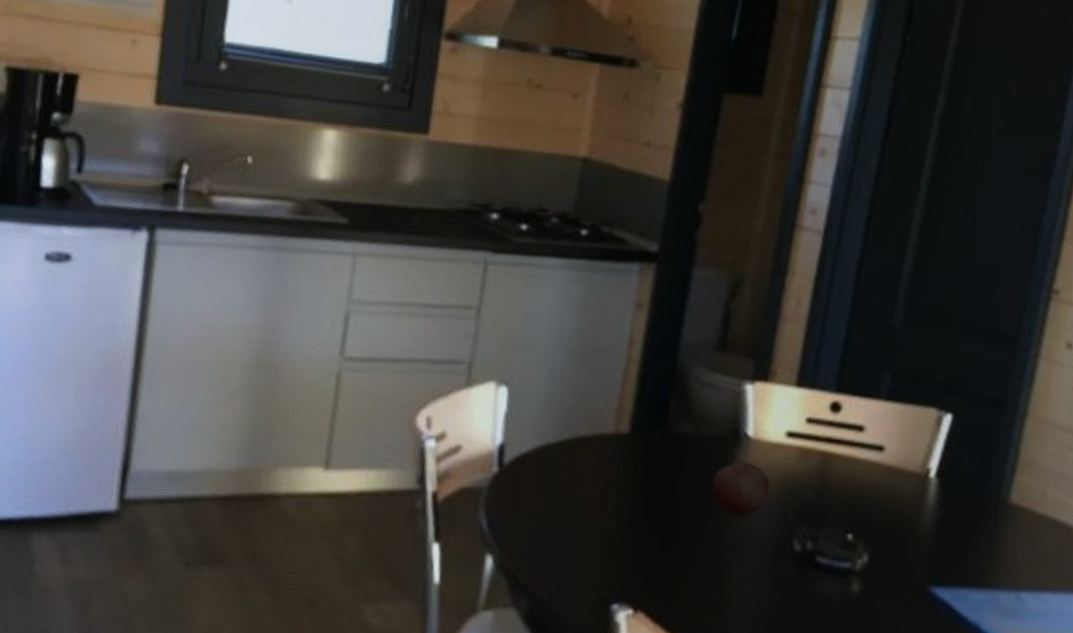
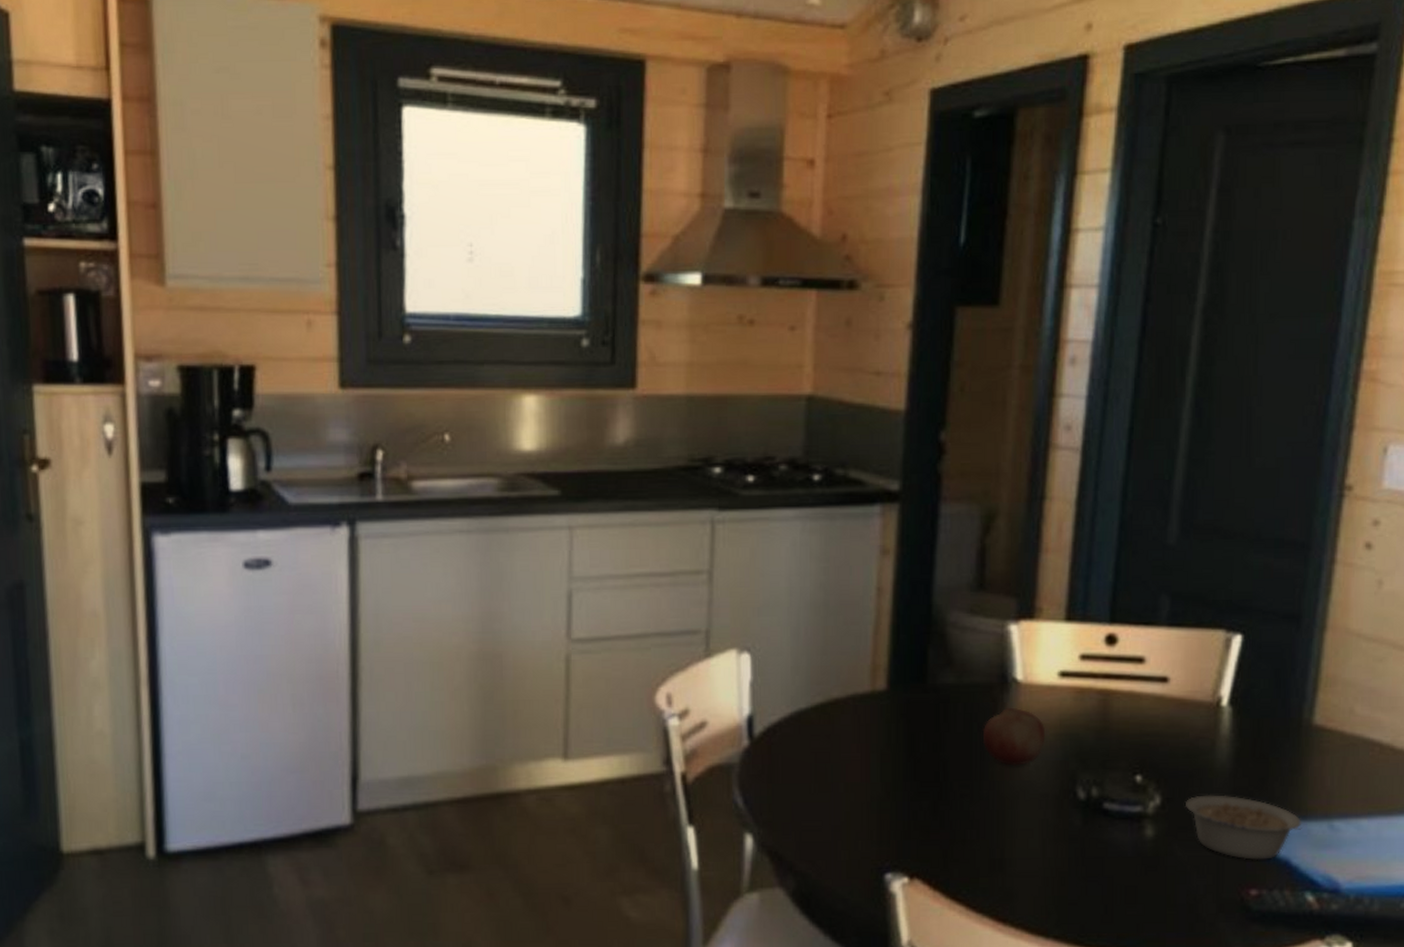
legume: none [890,558,993,623] -> present [1186,795,1302,860]

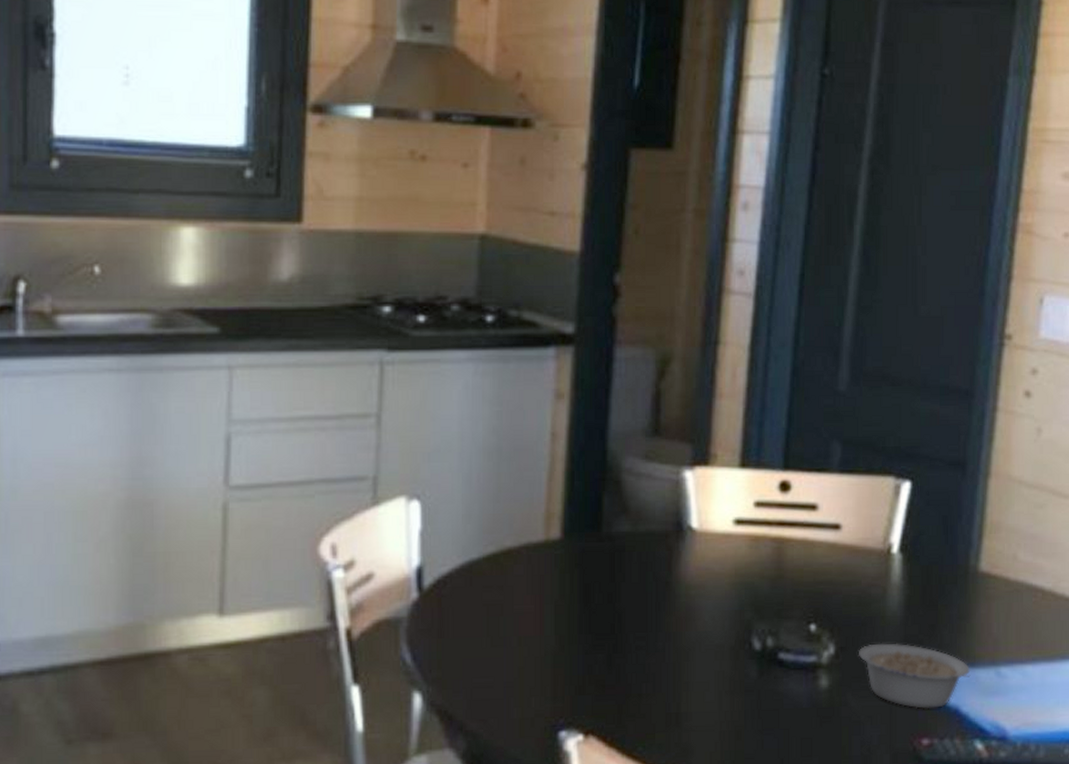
fruit: present [982,707,1046,766] -> none [658,556,721,616]

